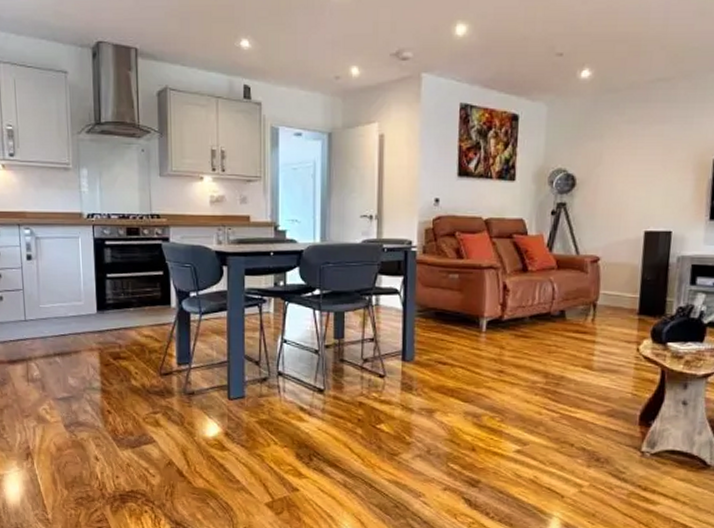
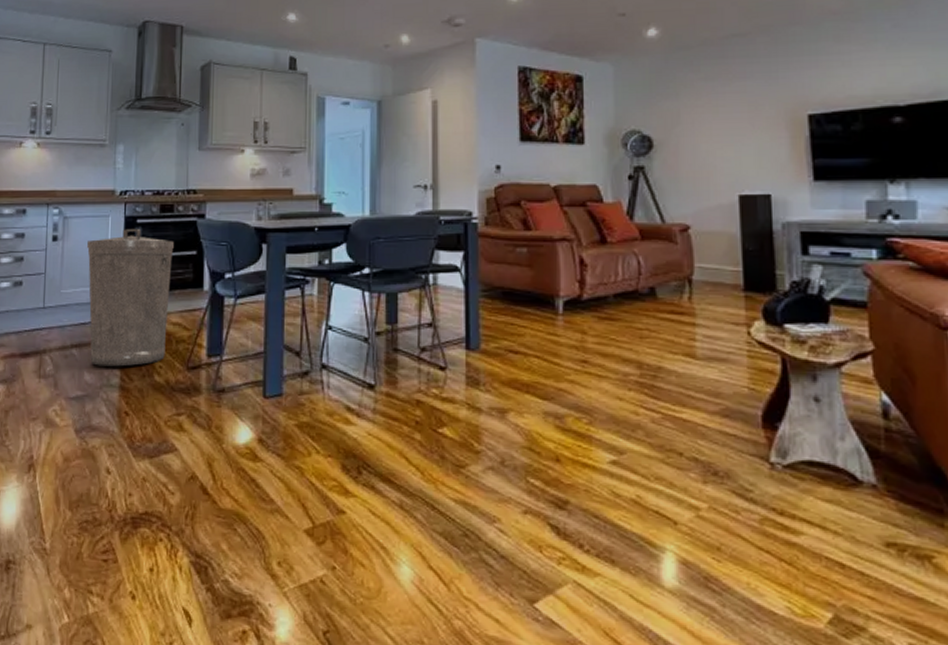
trash can: none [60,250,142,373] -> present [87,229,174,367]

